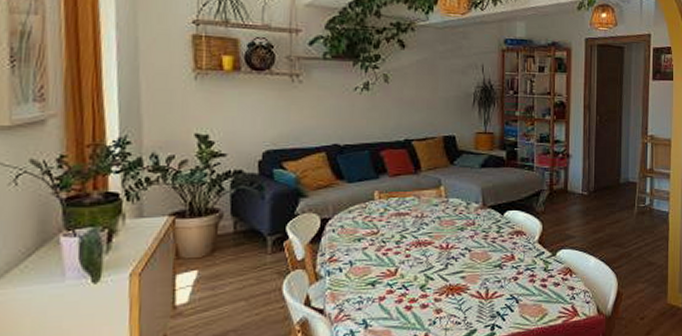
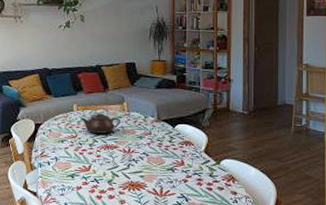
teapot: none [385,200,437,229] -> present [81,113,121,134]

